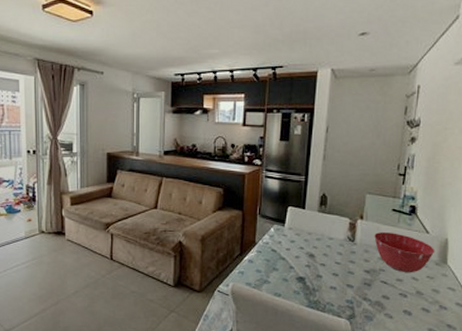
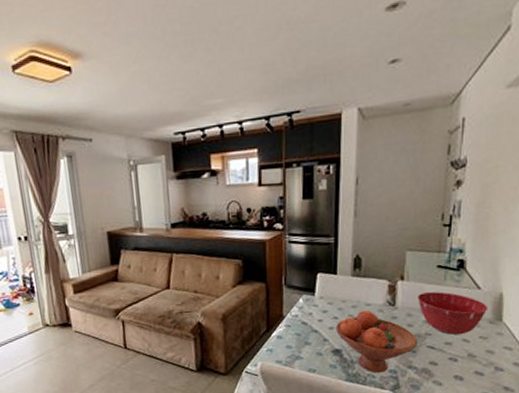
fruit bowl: none [301,243,373,302] -> present [336,309,418,373]

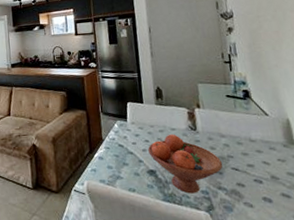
mixing bowl: present [417,291,489,335] -> none [214,117,280,158]

